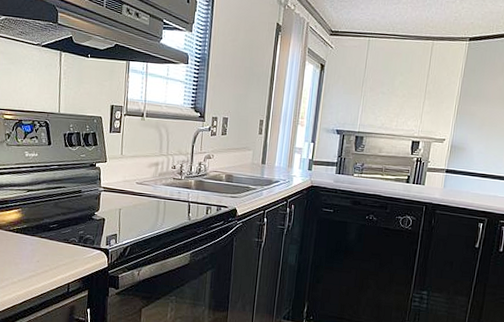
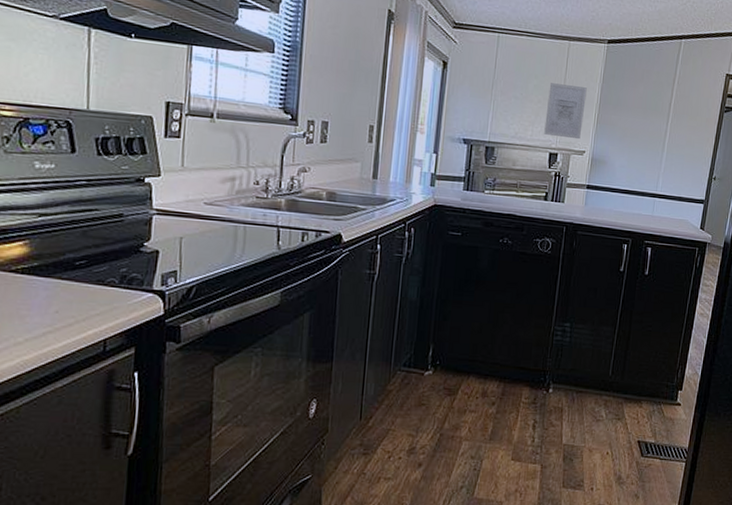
wall art: none [407,79,448,129] -> present [544,83,587,140]

